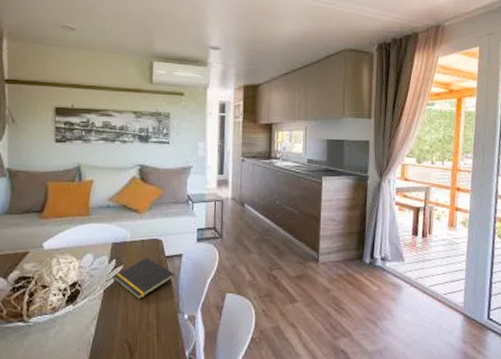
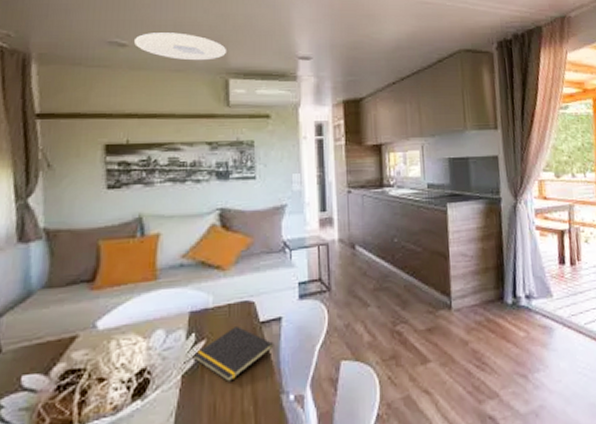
ceiling light: none [80,20,154,45] -> present [133,32,227,61]

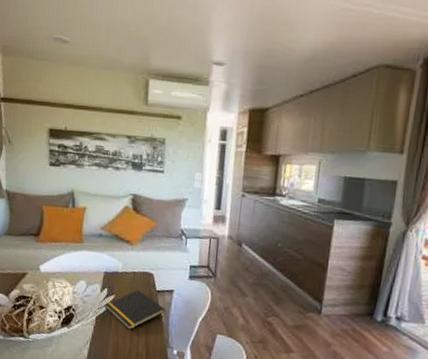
ceiling light: present [133,32,227,61] -> none [73,31,150,60]

